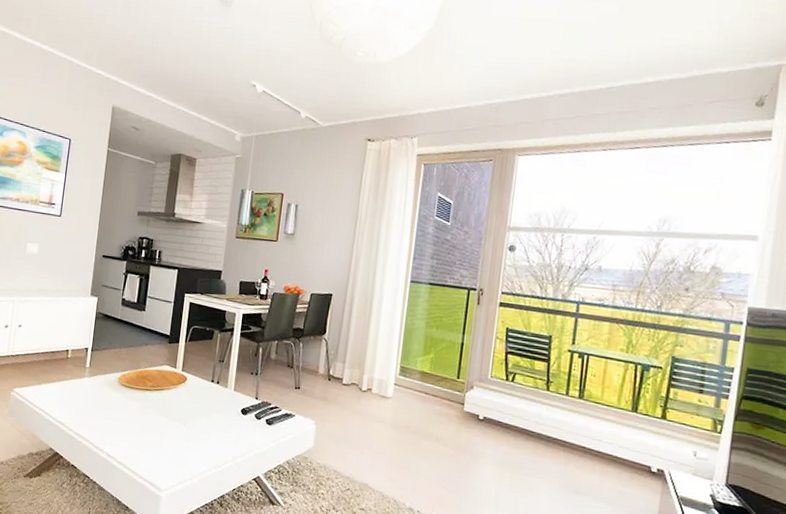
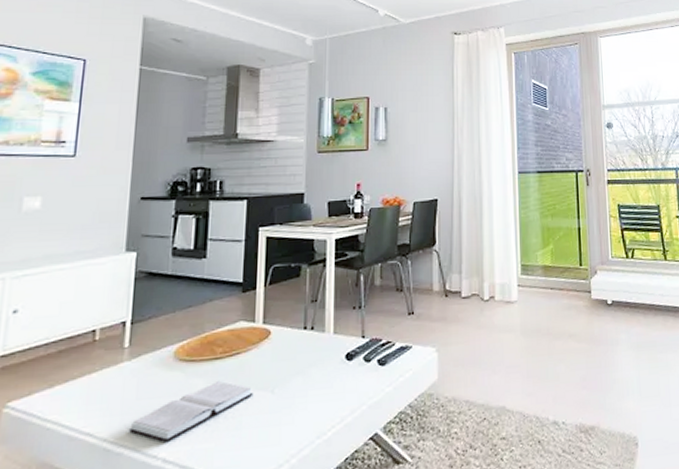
hardback book: none [86,407,171,442] -> present [129,381,254,442]

